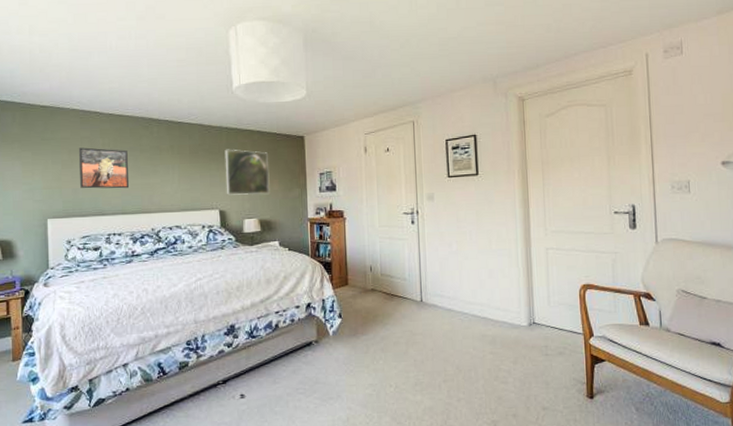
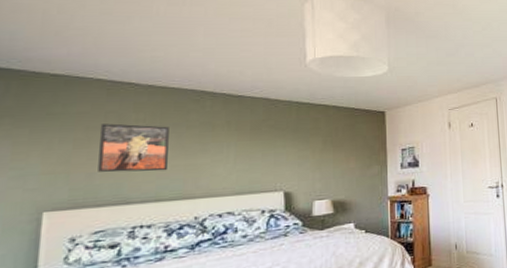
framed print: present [225,149,269,196] -> none [293,124,344,175]

